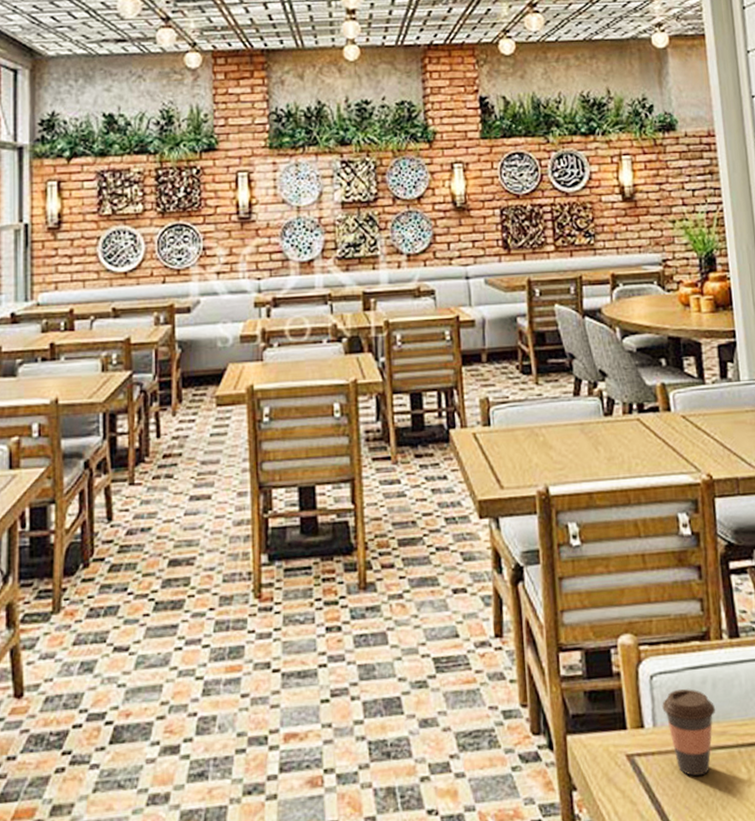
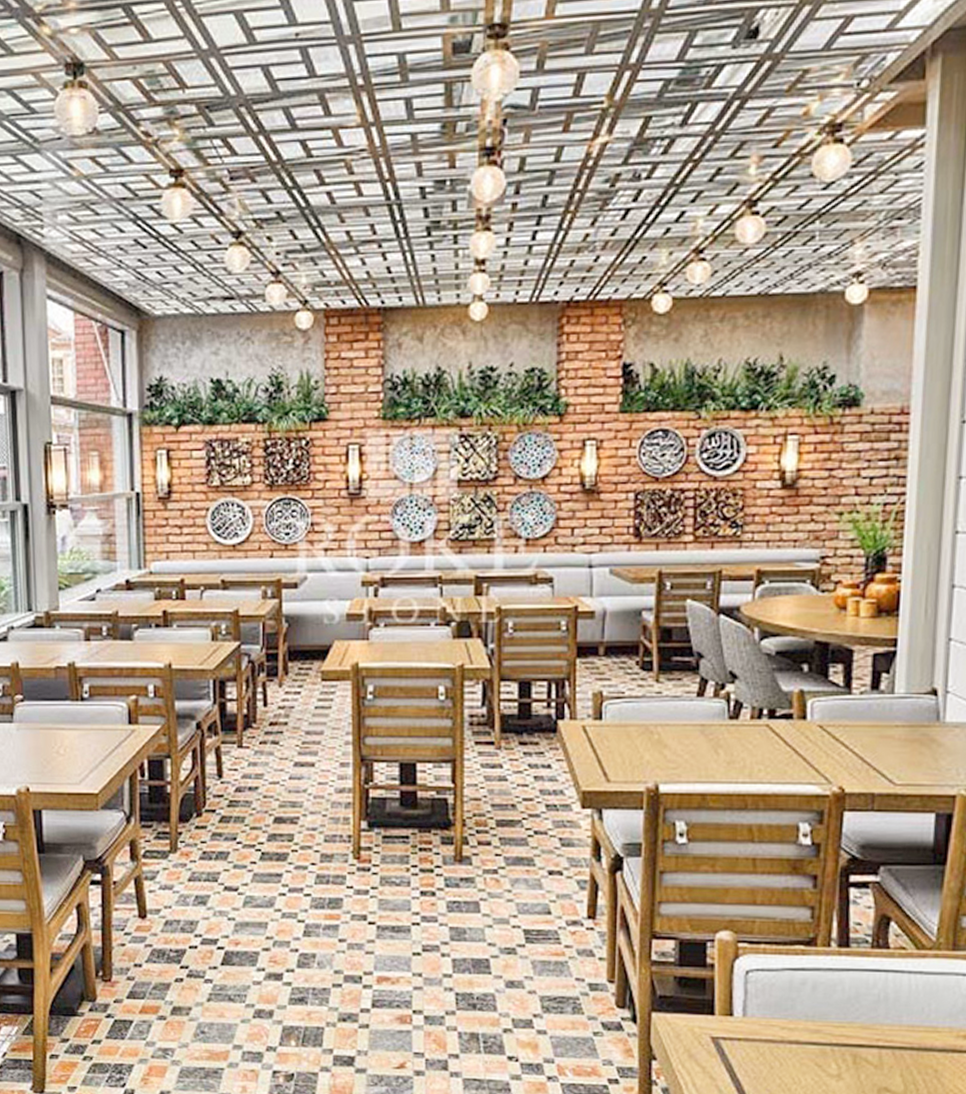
coffee cup: present [662,689,716,776] -> none [755,987,813,1065]

